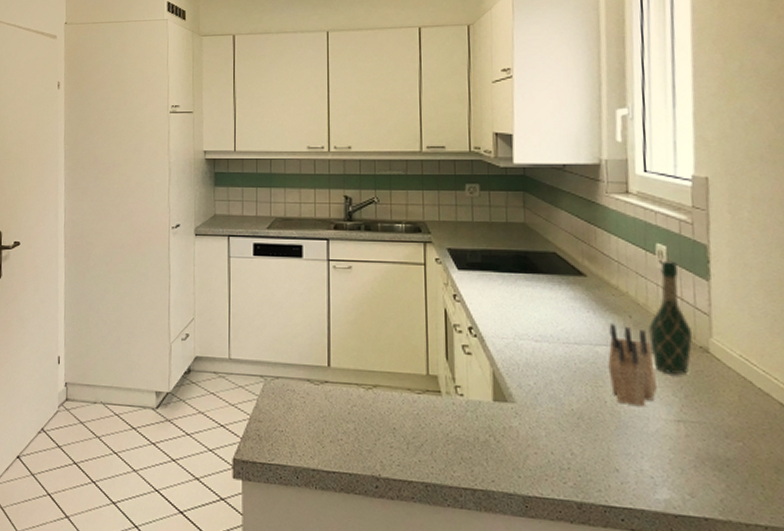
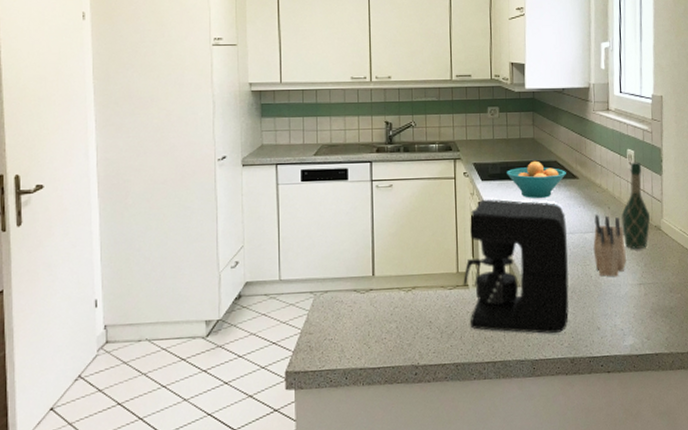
coffee maker: none [434,291,574,467] -> present [463,199,569,334]
fruit bowl: none [490,250,569,296] -> present [507,160,566,198]

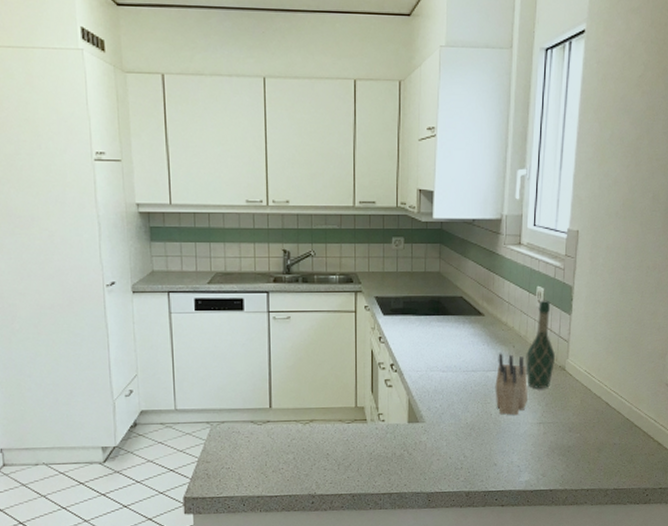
coffee maker: present [463,199,569,334] -> none [361,334,470,468]
fruit bowl: present [507,160,566,198] -> none [410,296,472,335]

